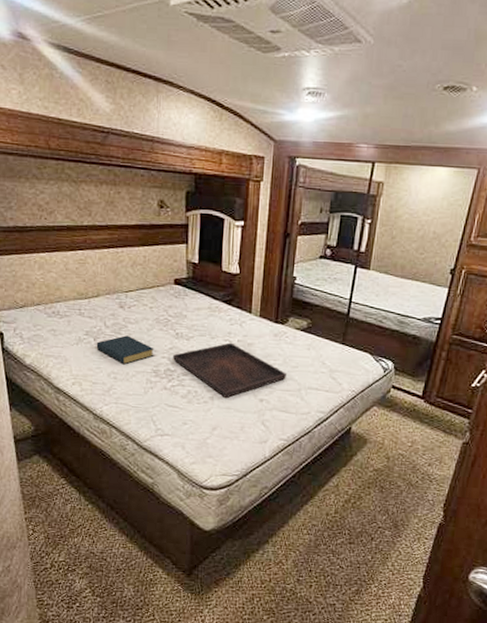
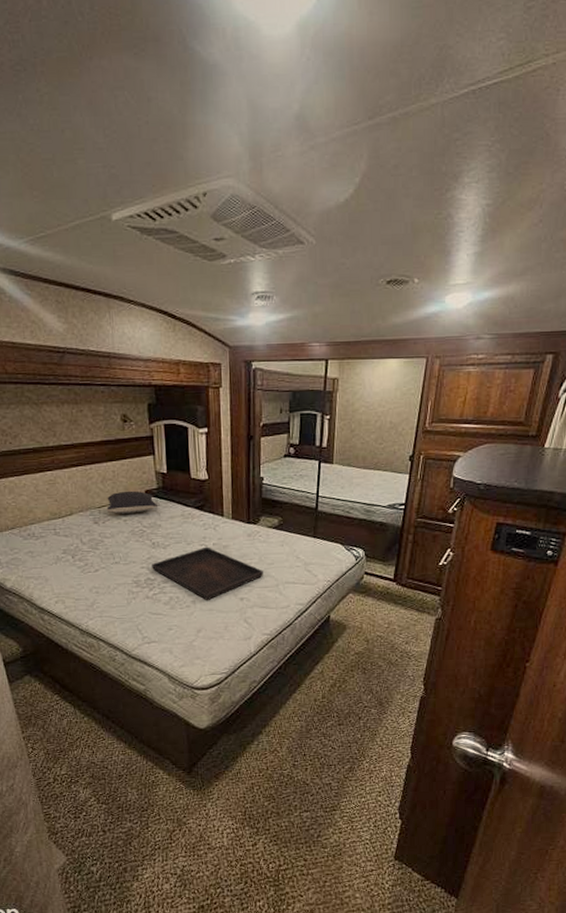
hardback book: present [96,335,154,365] -> none [75,550,133,579]
pillow: none [133,277,186,302] -> present [106,490,159,514]

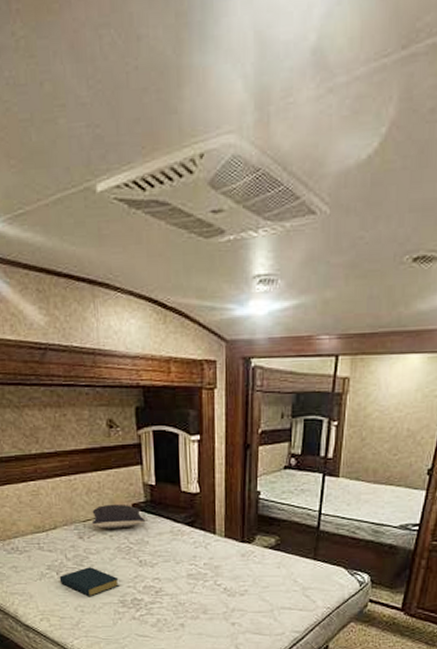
hardback book: none [75,550,133,579] -> present [59,567,119,597]
serving tray: present [151,546,264,600] -> none [137,566,258,623]

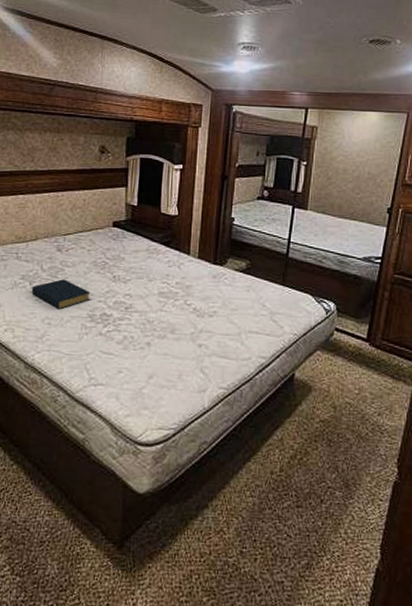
pillow: present [91,504,146,529] -> none [72,220,125,244]

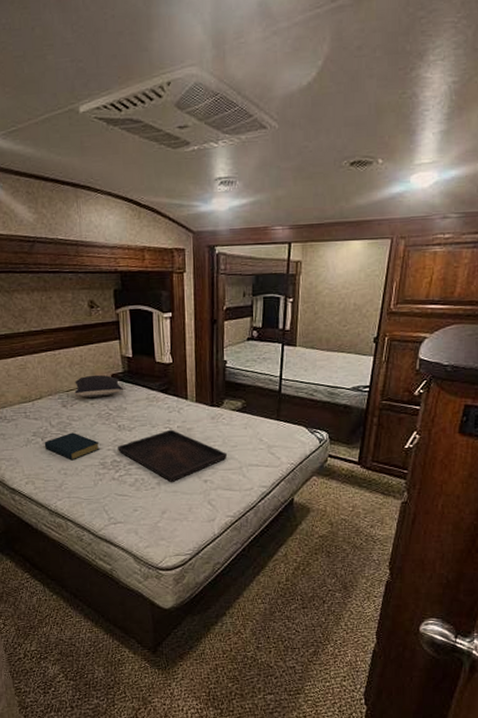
pillow: none [72,220,125,244] -> present [74,374,124,398]
serving tray: none [108,285,227,343] -> present [117,429,228,482]

